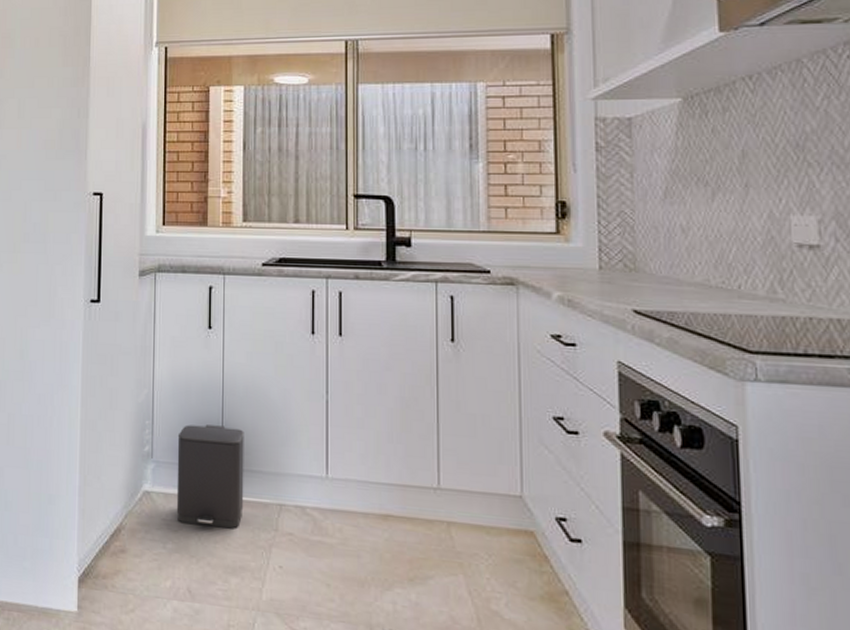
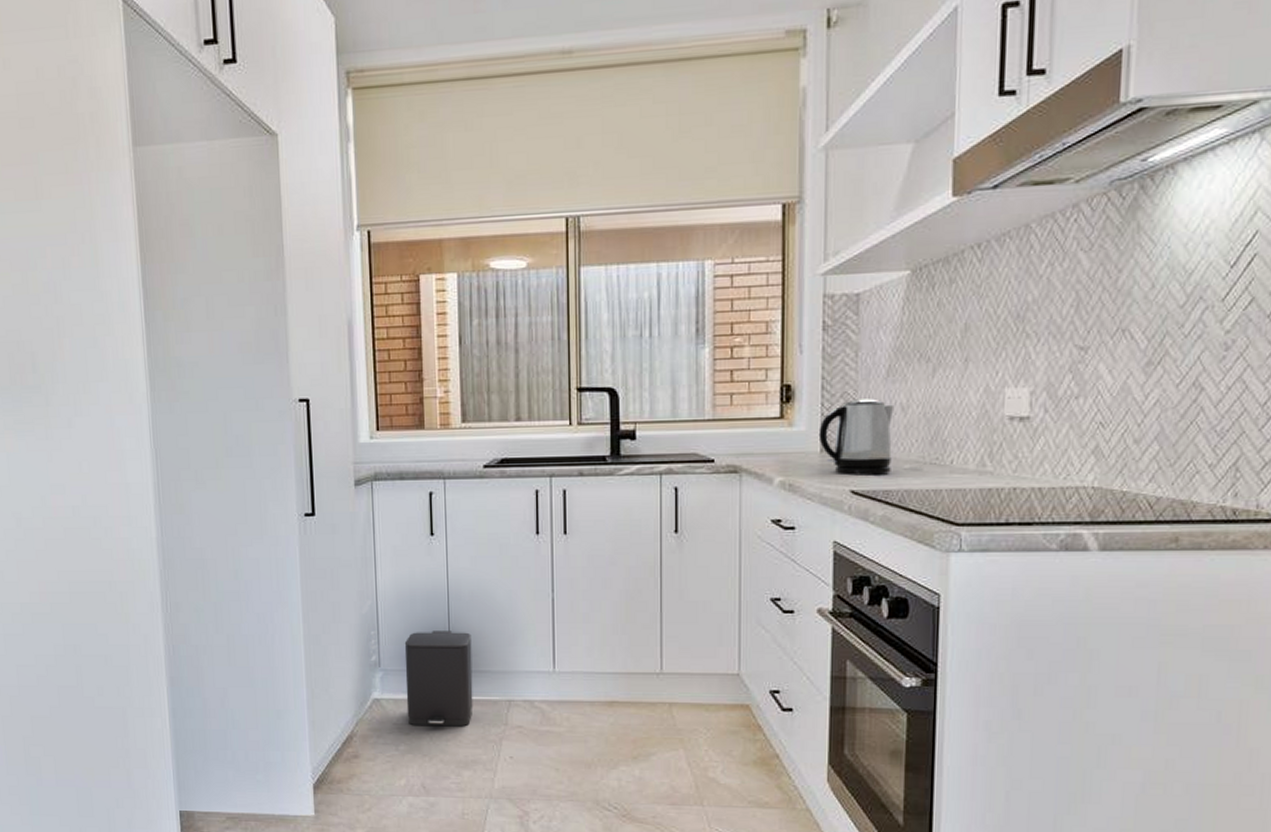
kettle: none [596,218,675,295] -> present [818,398,893,476]

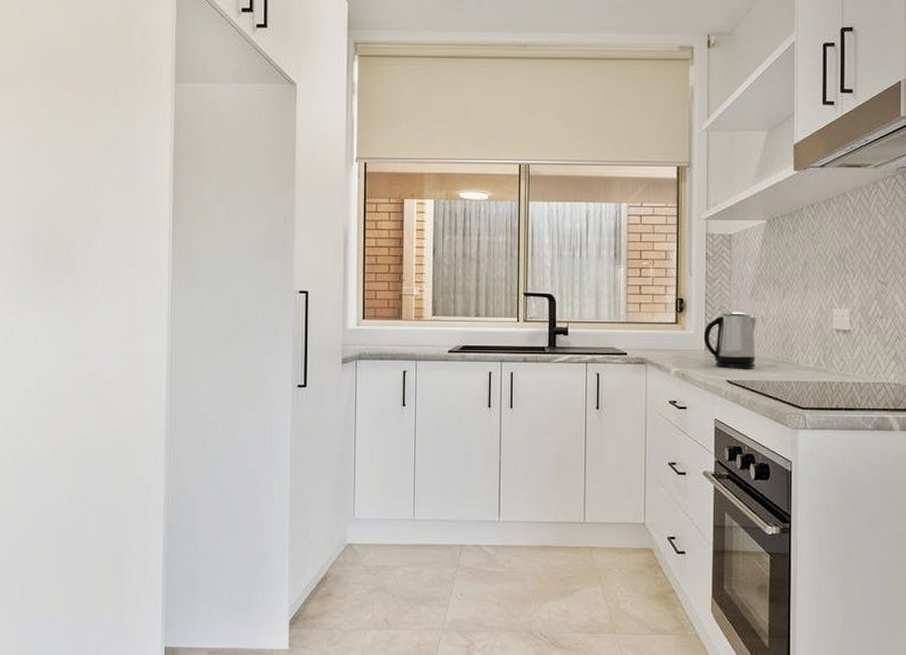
pedal bin: present [404,631,473,727] -> none [375,486,432,568]

